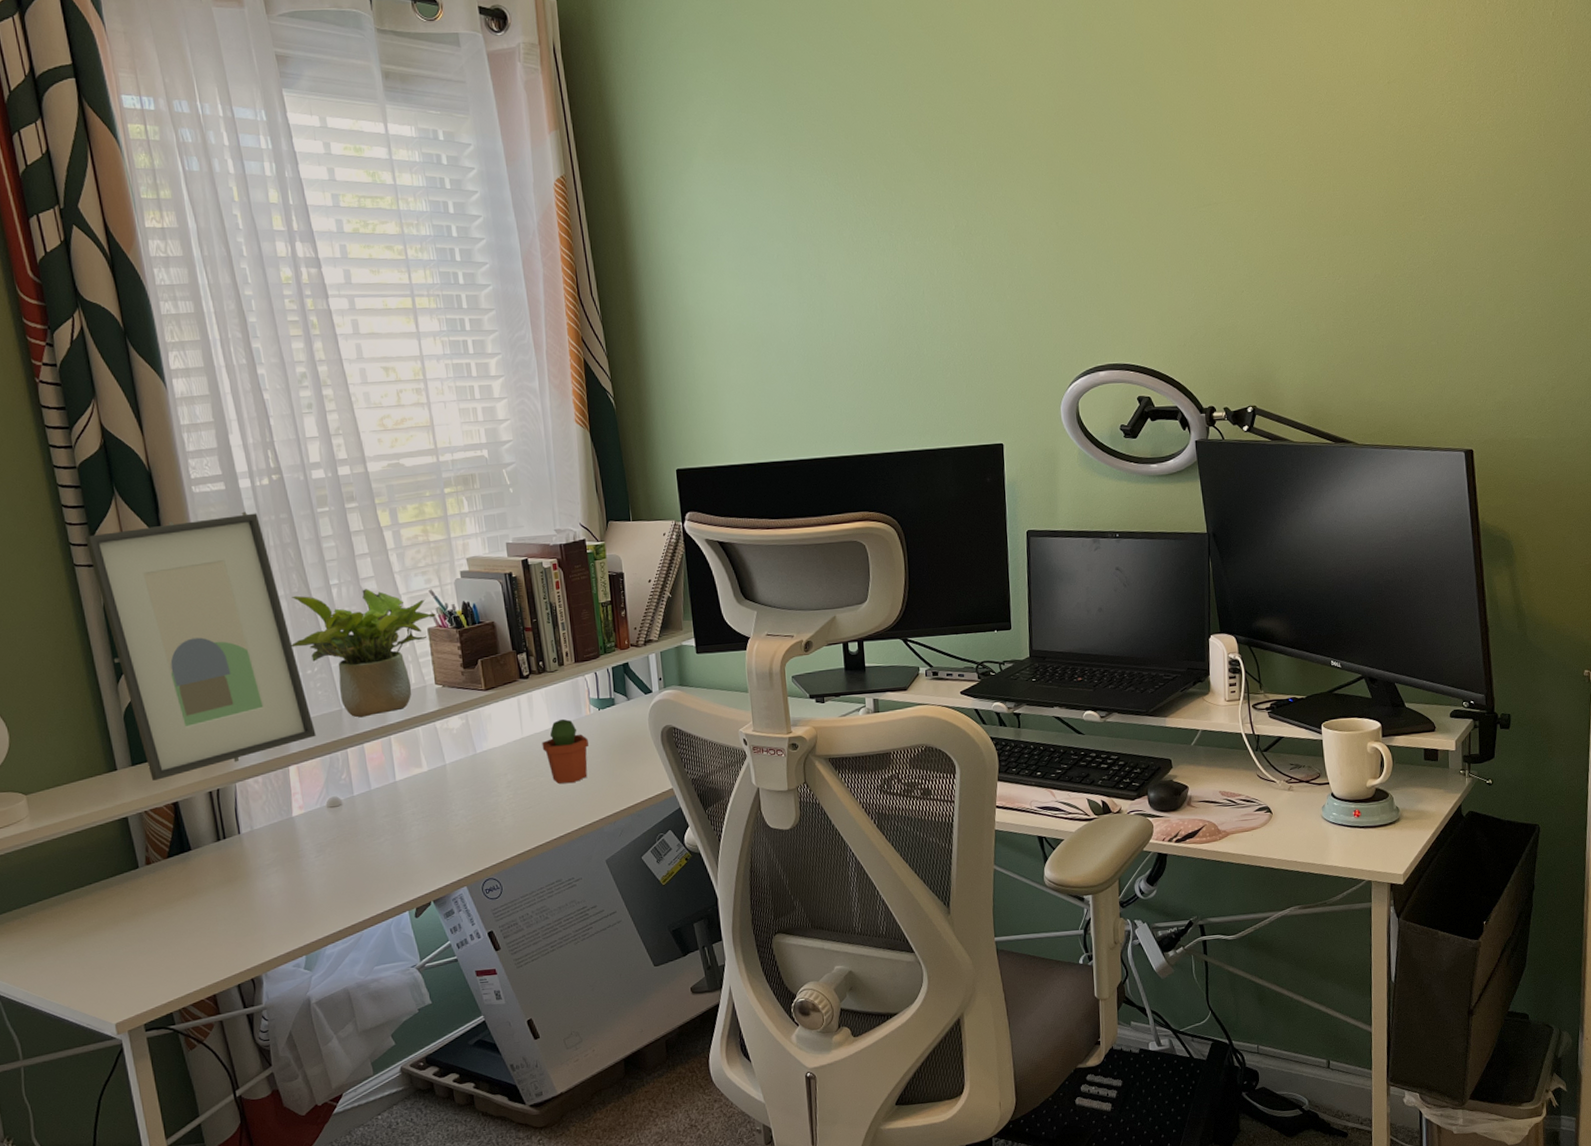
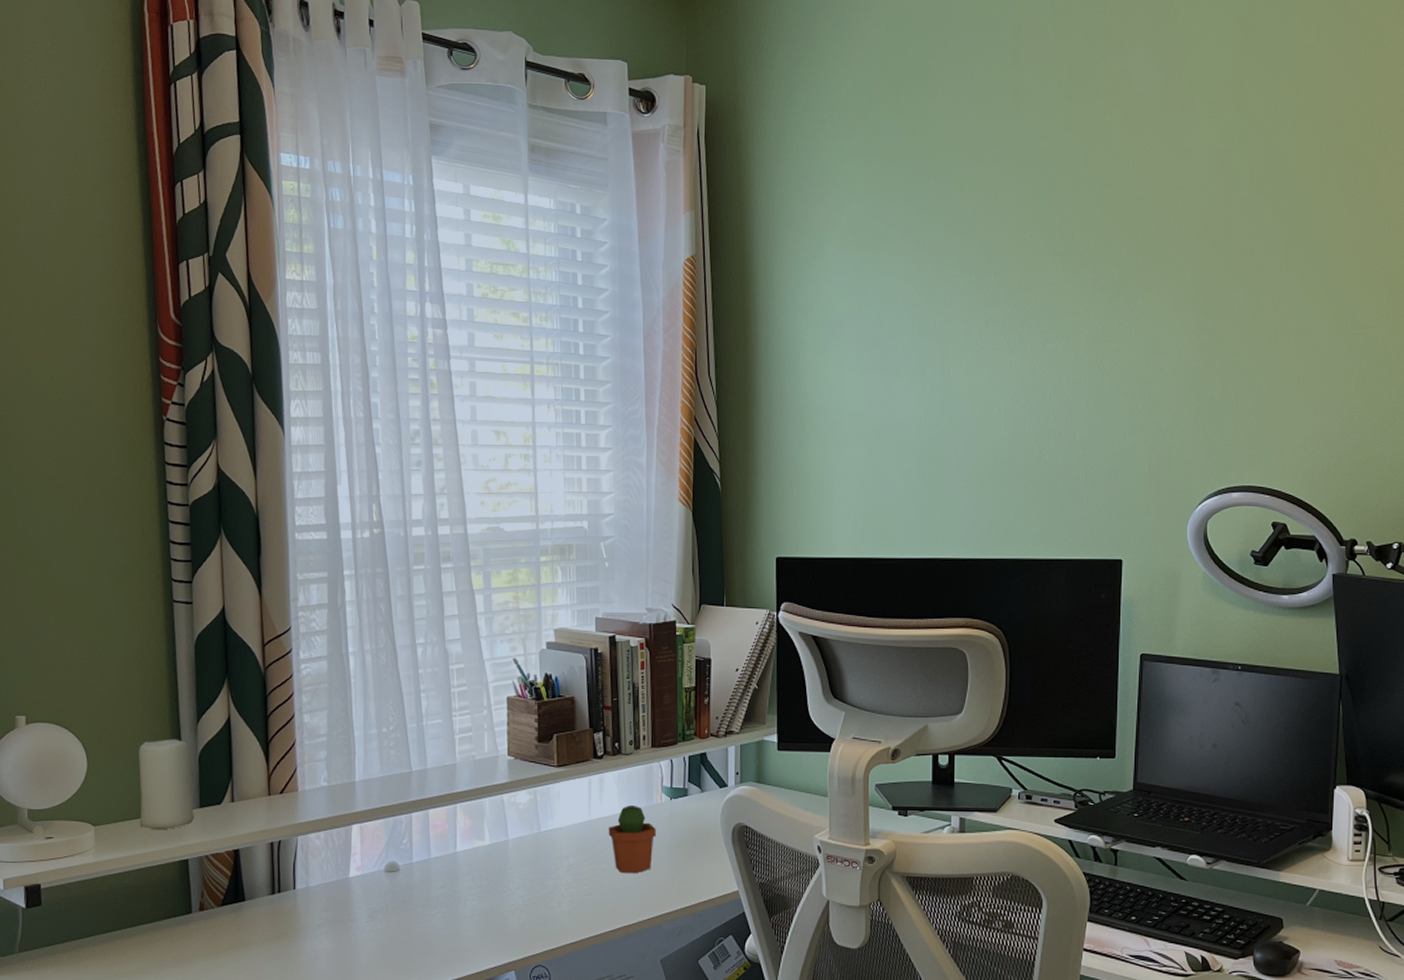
candle: none [60,701,129,792] -> present [138,739,195,830]
picture frame: present [85,511,316,781] -> none [187,562,383,825]
potted plant: present [291,589,436,718] -> none [371,651,517,782]

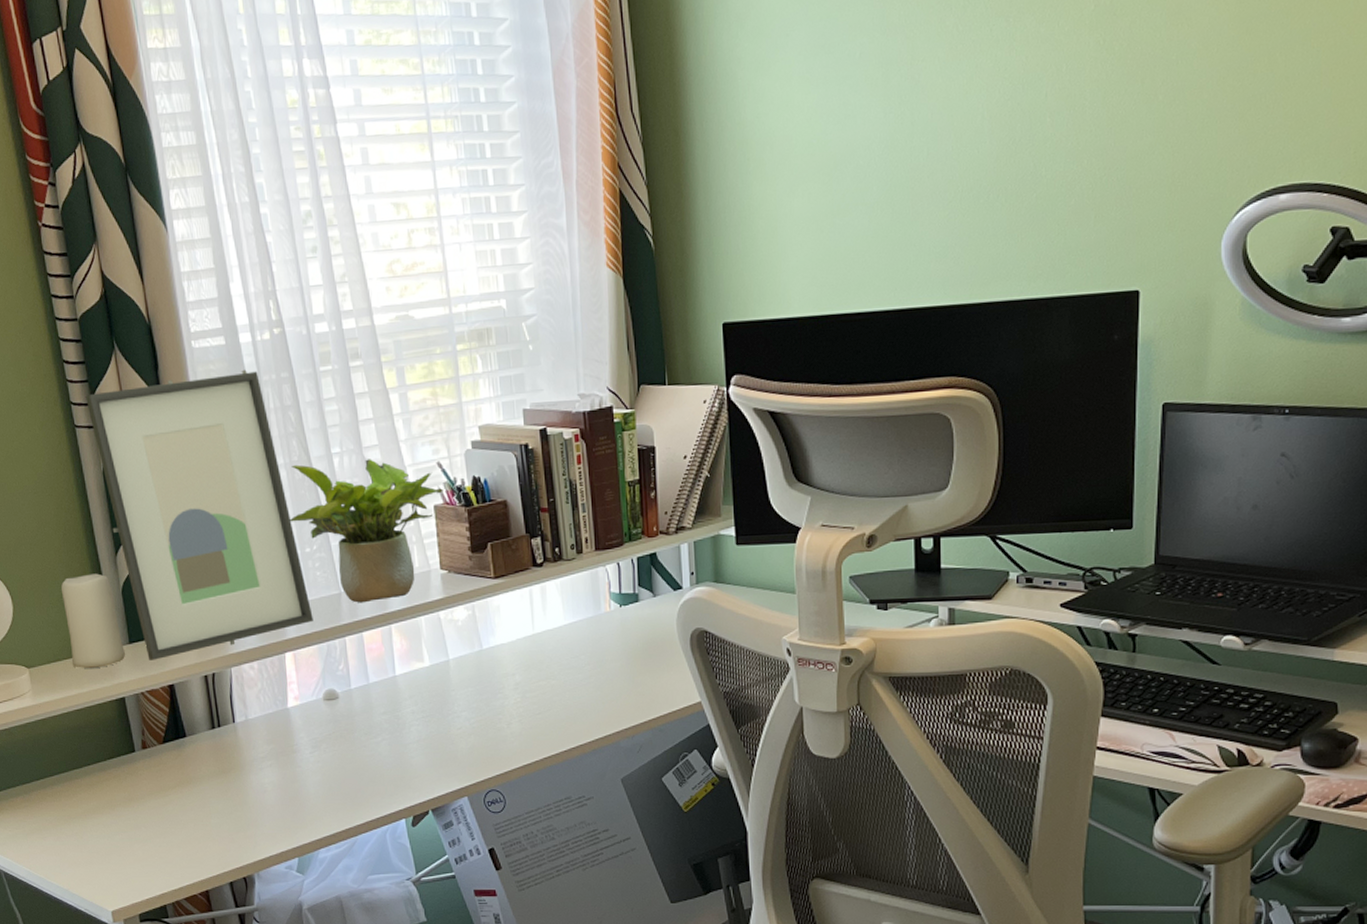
picture frame: none [187,562,383,825] -> present [86,369,313,660]
potted plant: none [371,651,517,782] -> present [290,459,443,603]
succulent plant: present [608,804,656,873] -> none [555,614,607,688]

